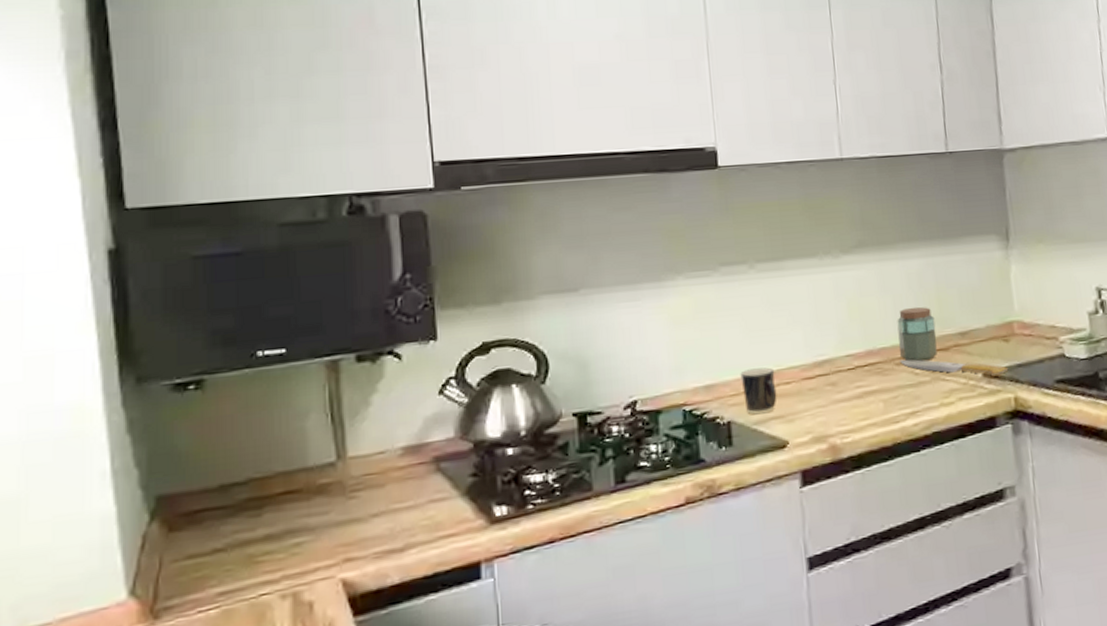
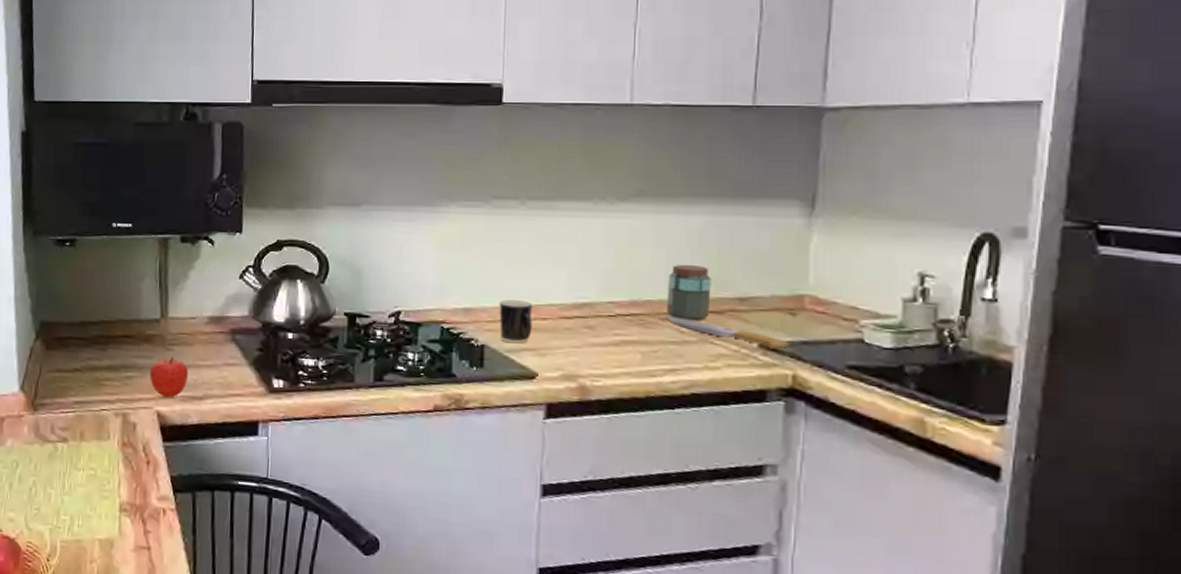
fruit: none [326,506,382,560] -> present [149,357,189,398]

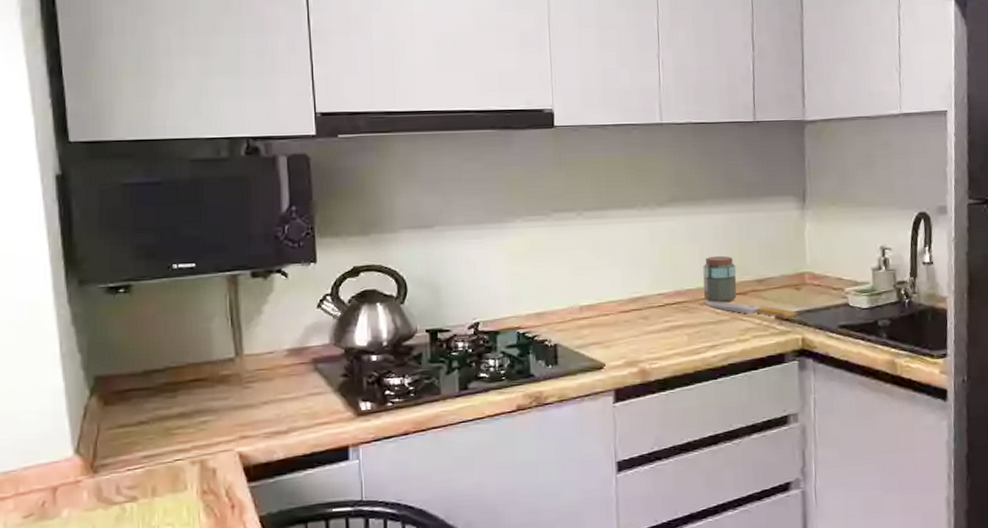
fruit: present [149,357,189,398] -> none [227,394,271,438]
mug: present [499,300,533,344] -> none [566,300,597,340]

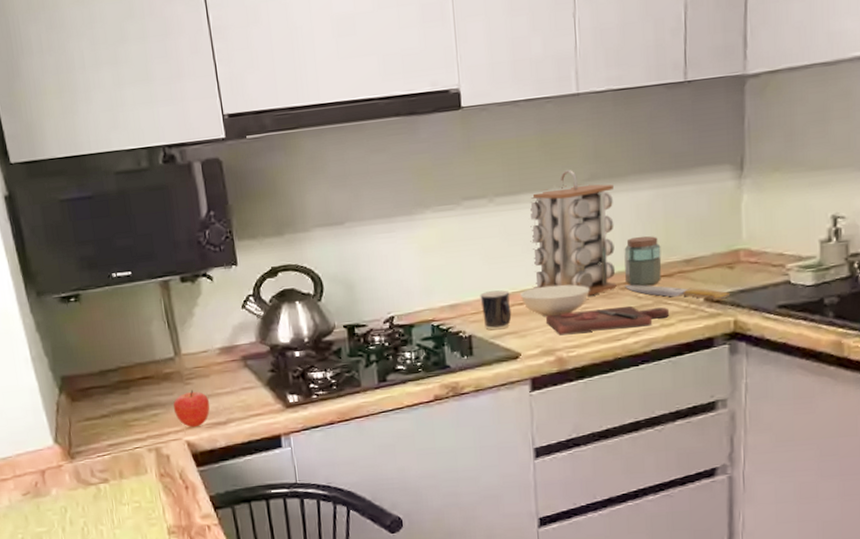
fruit: none [227,394,271,438] -> present [173,390,210,428]
mug: none [566,300,597,340] -> present [480,290,512,330]
bowl: none [605,297,672,329] -> present [519,284,590,317]
spice rack: none [616,190,696,310] -> present [530,169,617,296]
cutting board: none [630,320,745,346] -> present [546,305,670,334]

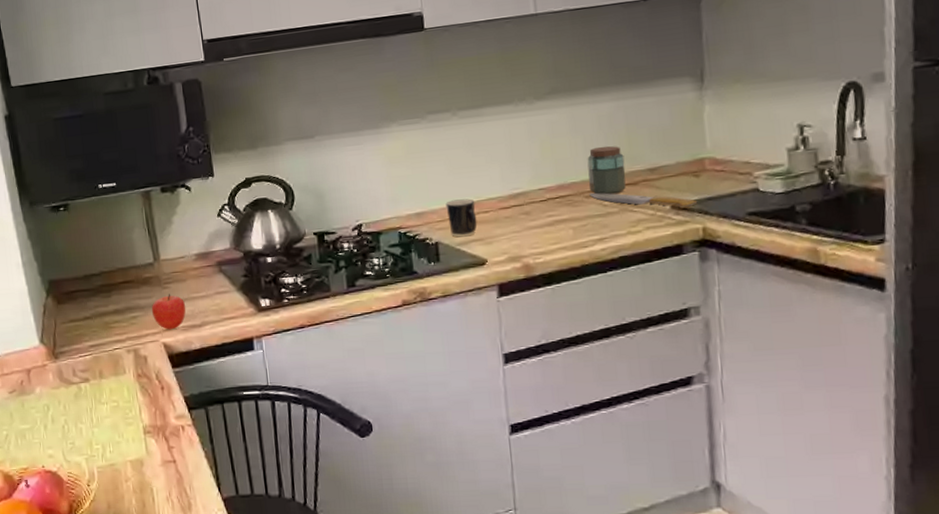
bowl: present [519,284,590,317] -> none [484,193,555,225]
spice rack: present [530,169,617,296] -> none [492,83,581,204]
cutting board: present [546,305,670,334] -> none [511,213,636,241]

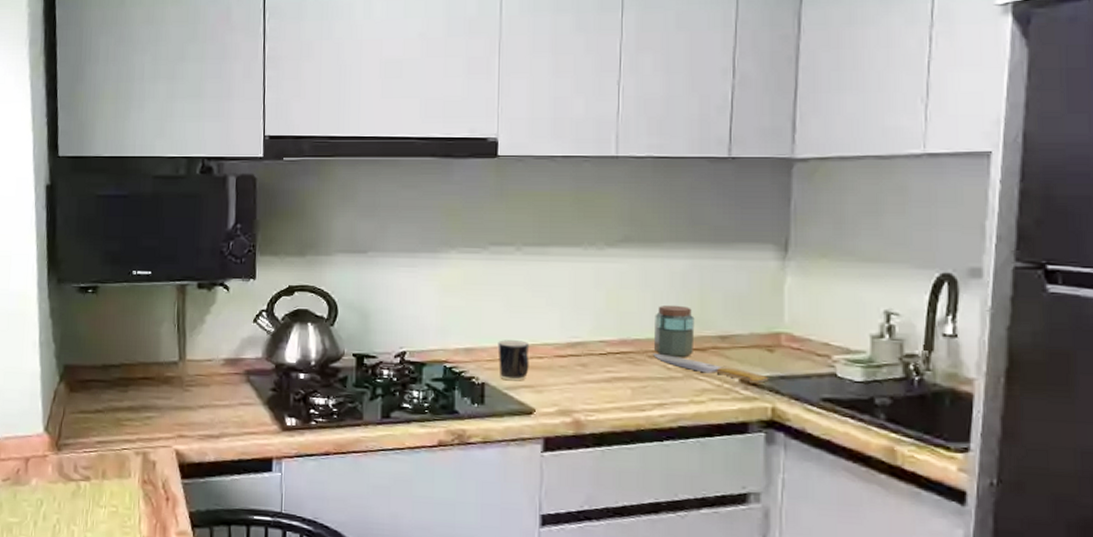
fruit: present [151,294,186,330] -> none [168,397,206,437]

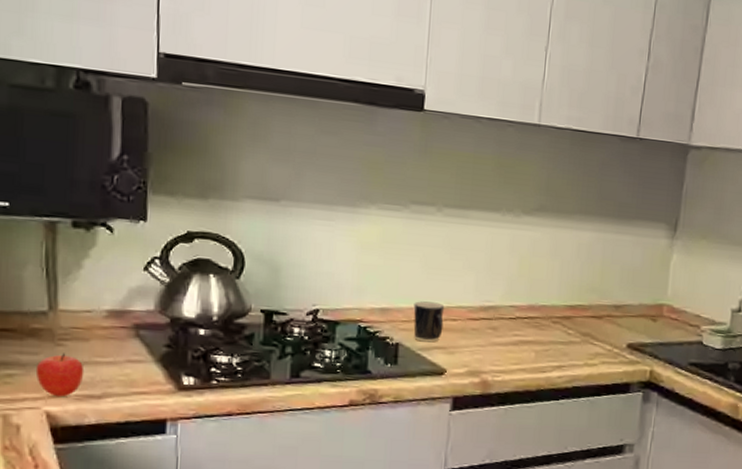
fruit: none [168,397,206,437] -> present [35,353,85,397]
peanut butter: present [653,305,695,358] -> none [557,274,595,325]
knife: present [653,353,769,384] -> none [557,319,651,350]

